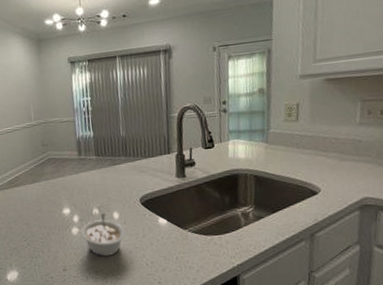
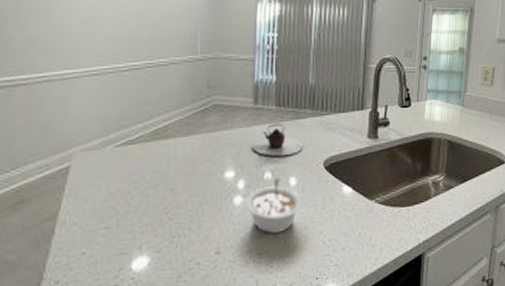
teapot: none [80,169,121,196] -> present [252,123,303,157]

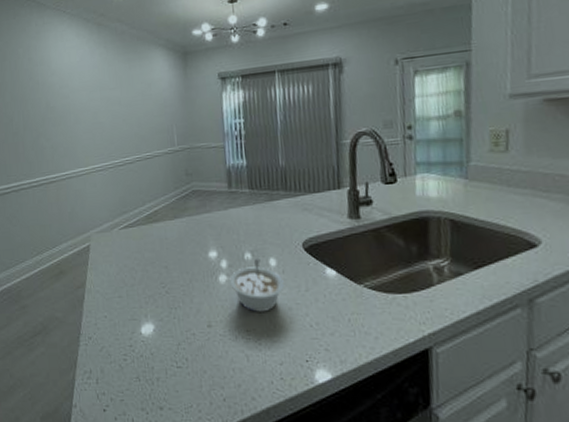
teapot: present [252,123,303,157] -> none [230,205,280,238]

